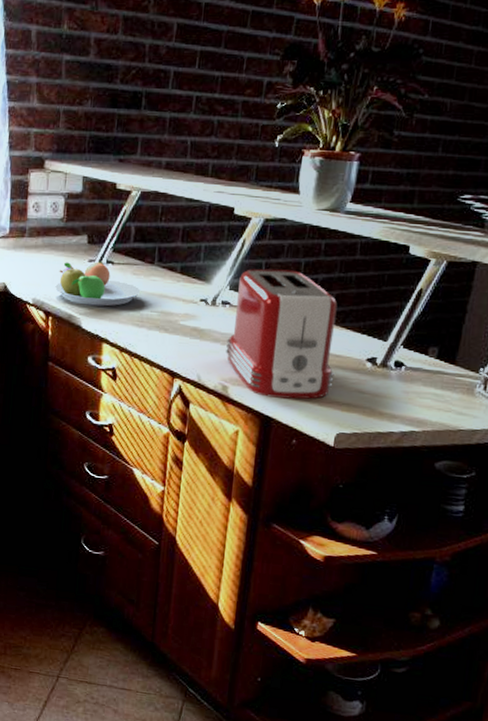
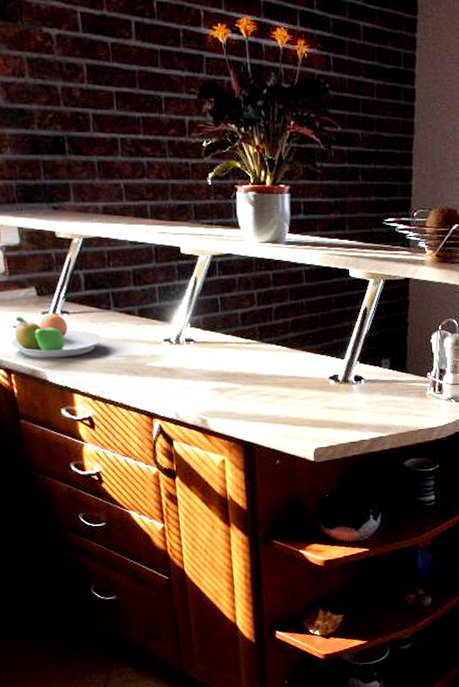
toaster: present [226,268,338,400] -> none [197,302,303,424]

